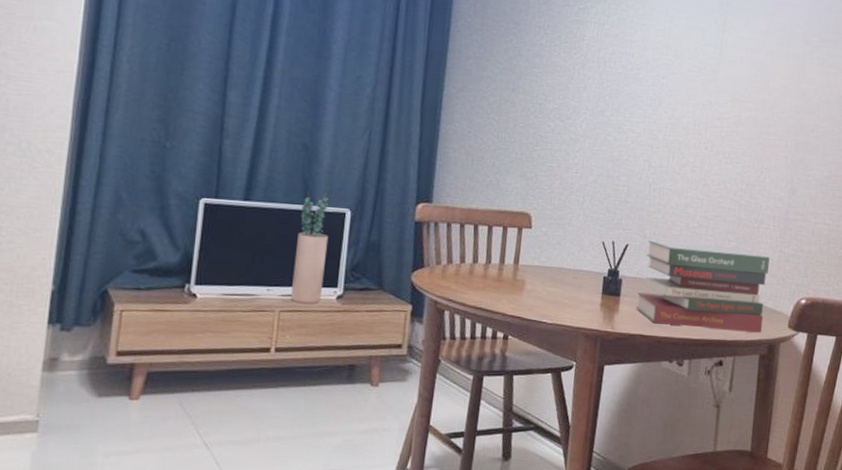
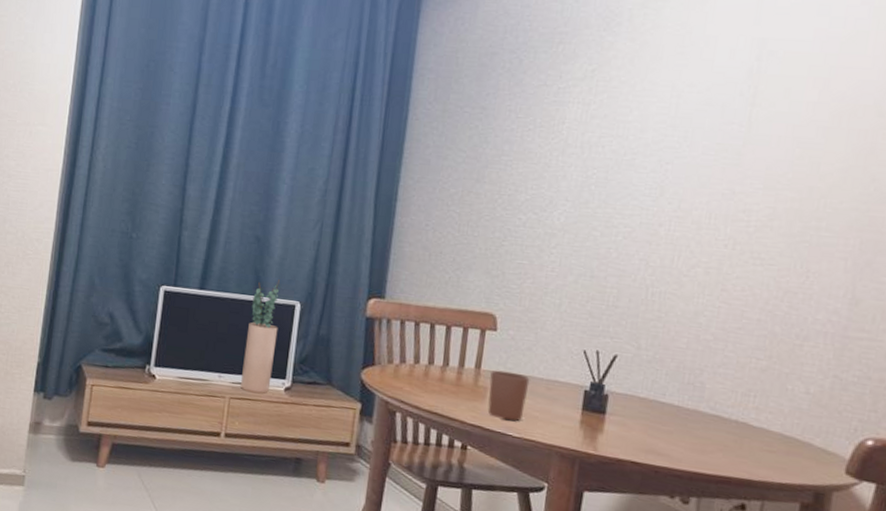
mug: none [525,264,560,310] -> present [487,370,530,422]
books: present [636,240,770,333] -> none [626,351,818,476]

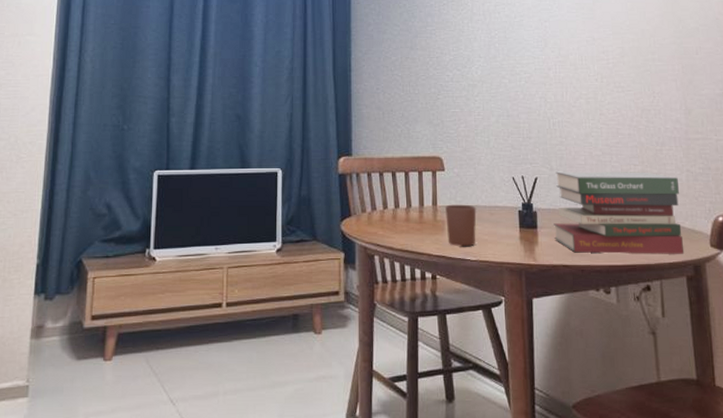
vase: present [241,279,281,395] -> none [237,151,265,259]
books: none [626,351,818,476] -> present [554,171,685,254]

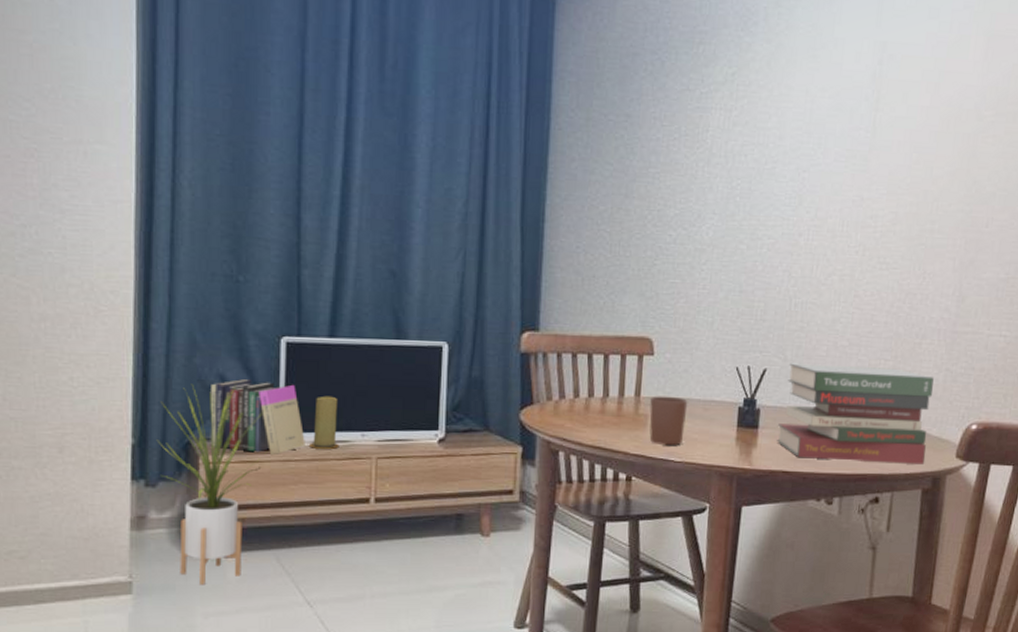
house plant: none [56,211,144,387] -> present [156,384,269,586]
books: none [97,205,171,269] -> present [210,378,305,456]
candle: none [174,217,198,263] -> present [310,395,339,450]

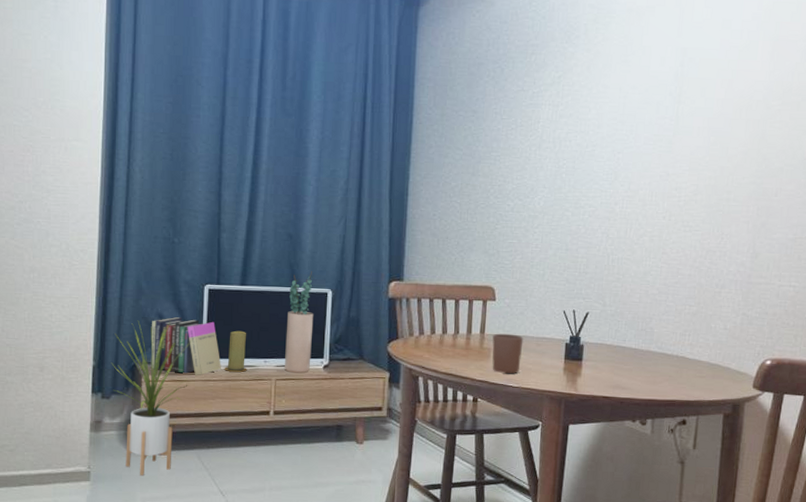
vase: none [388,319,425,450] -> present [285,271,314,374]
books: present [777,363,934,464] -> none [598,307,732,393]

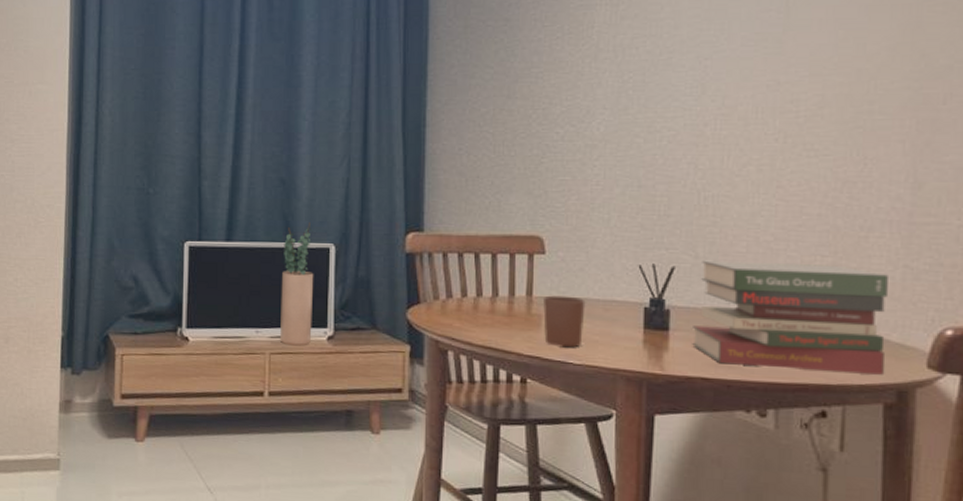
house plant: present [111,320,195,476] -> none [81,284,174,467]
books: present [150,316,221,376] -> none [125,279,206,349]
candle: present [225,330,247,373] -> none [209,294,236,345]
books: none [598,307,732,393] -> present [692,260,888,375]

